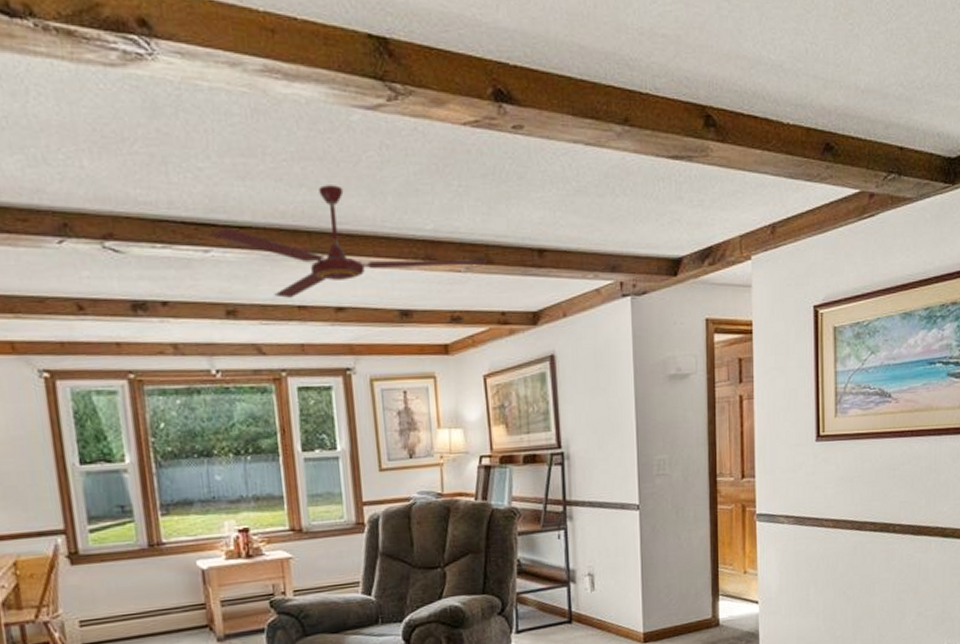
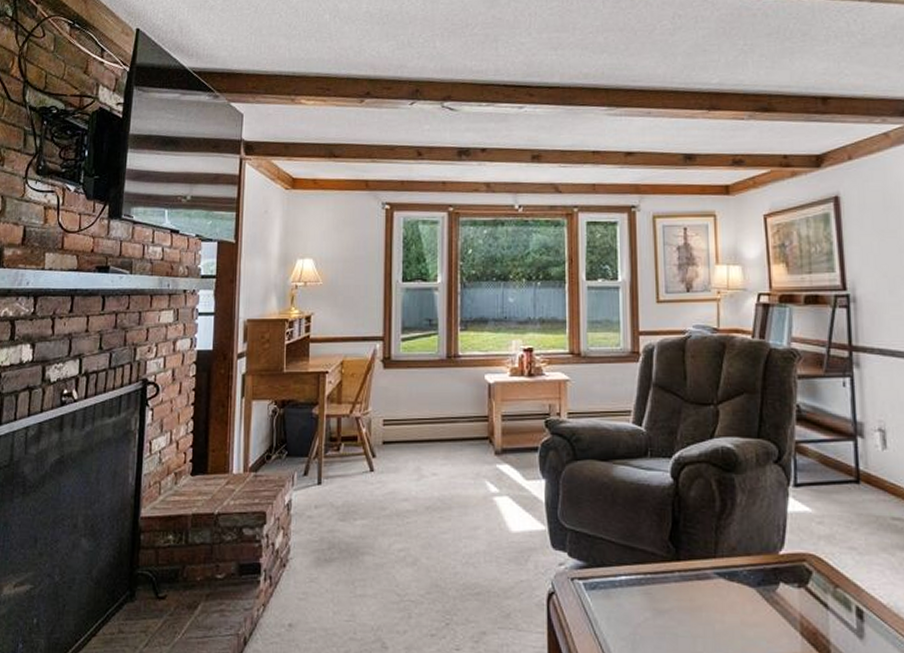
ceiling fan: present [210,185,488,298] -> none [525,50,771,145]

